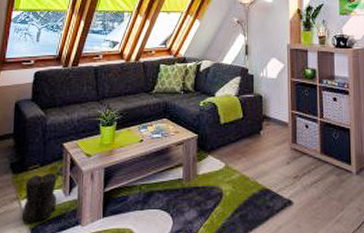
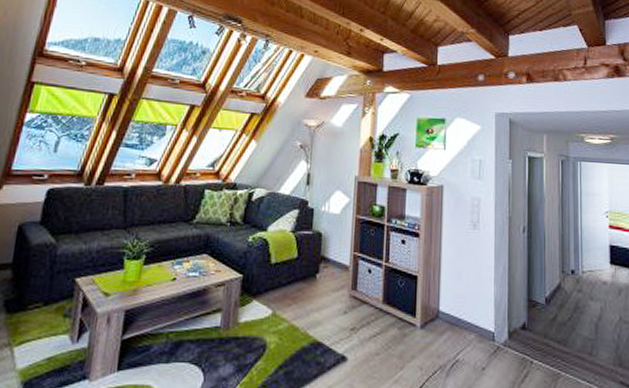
boots: present [22,172,58,225] -> none [13,313,66,378]

